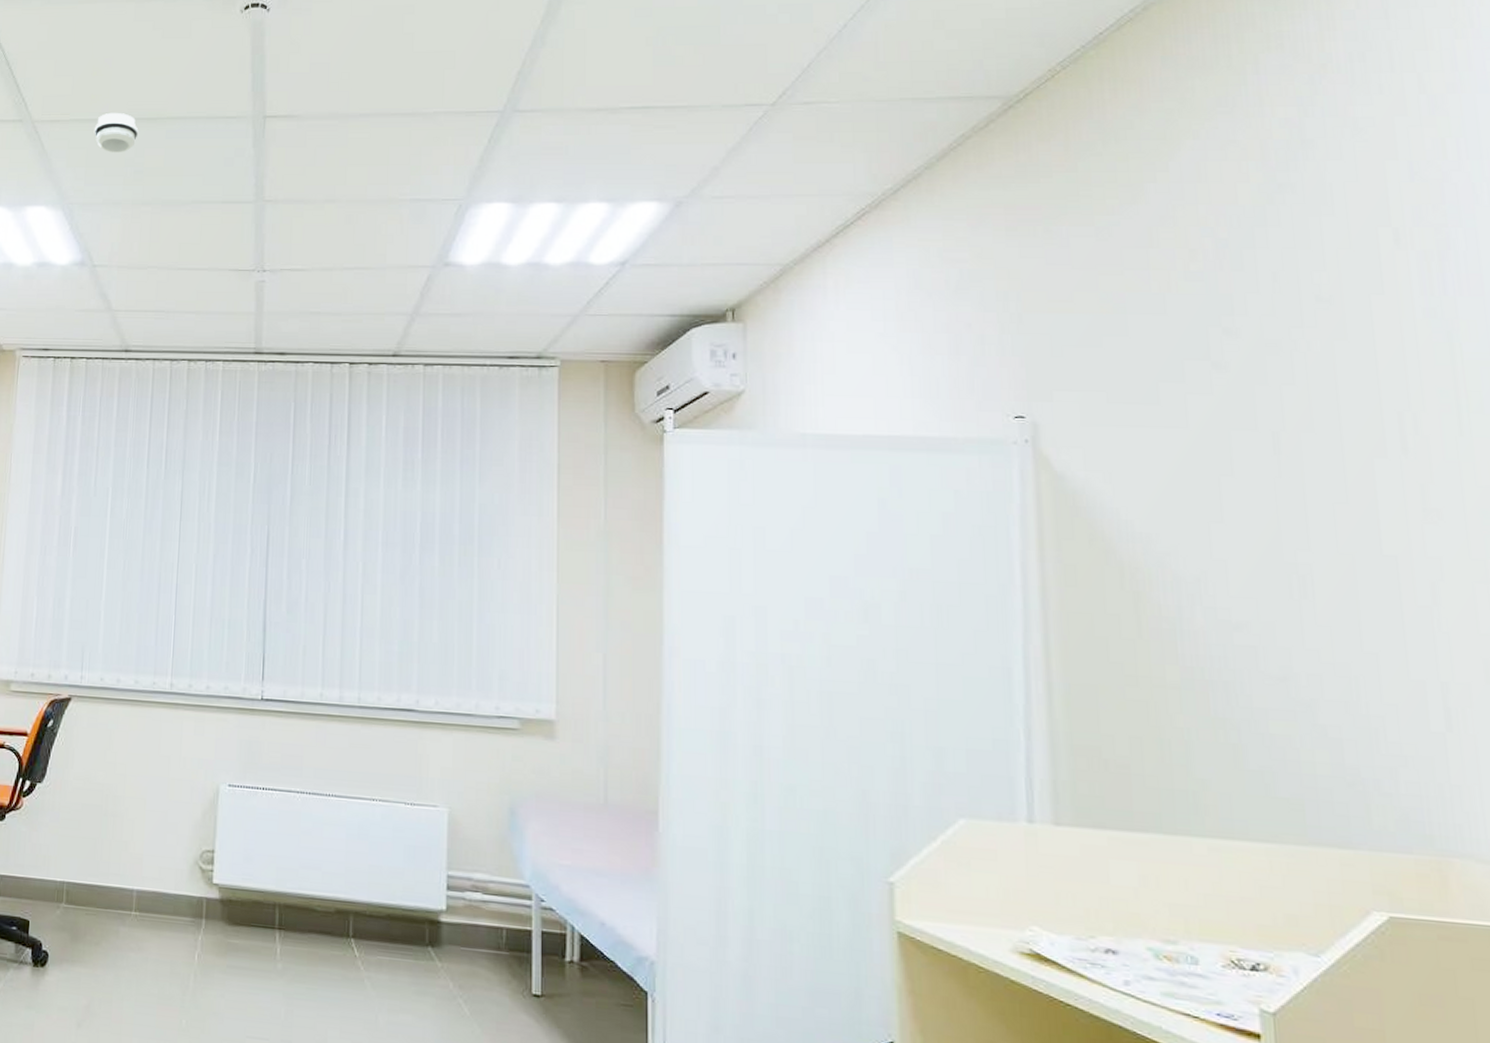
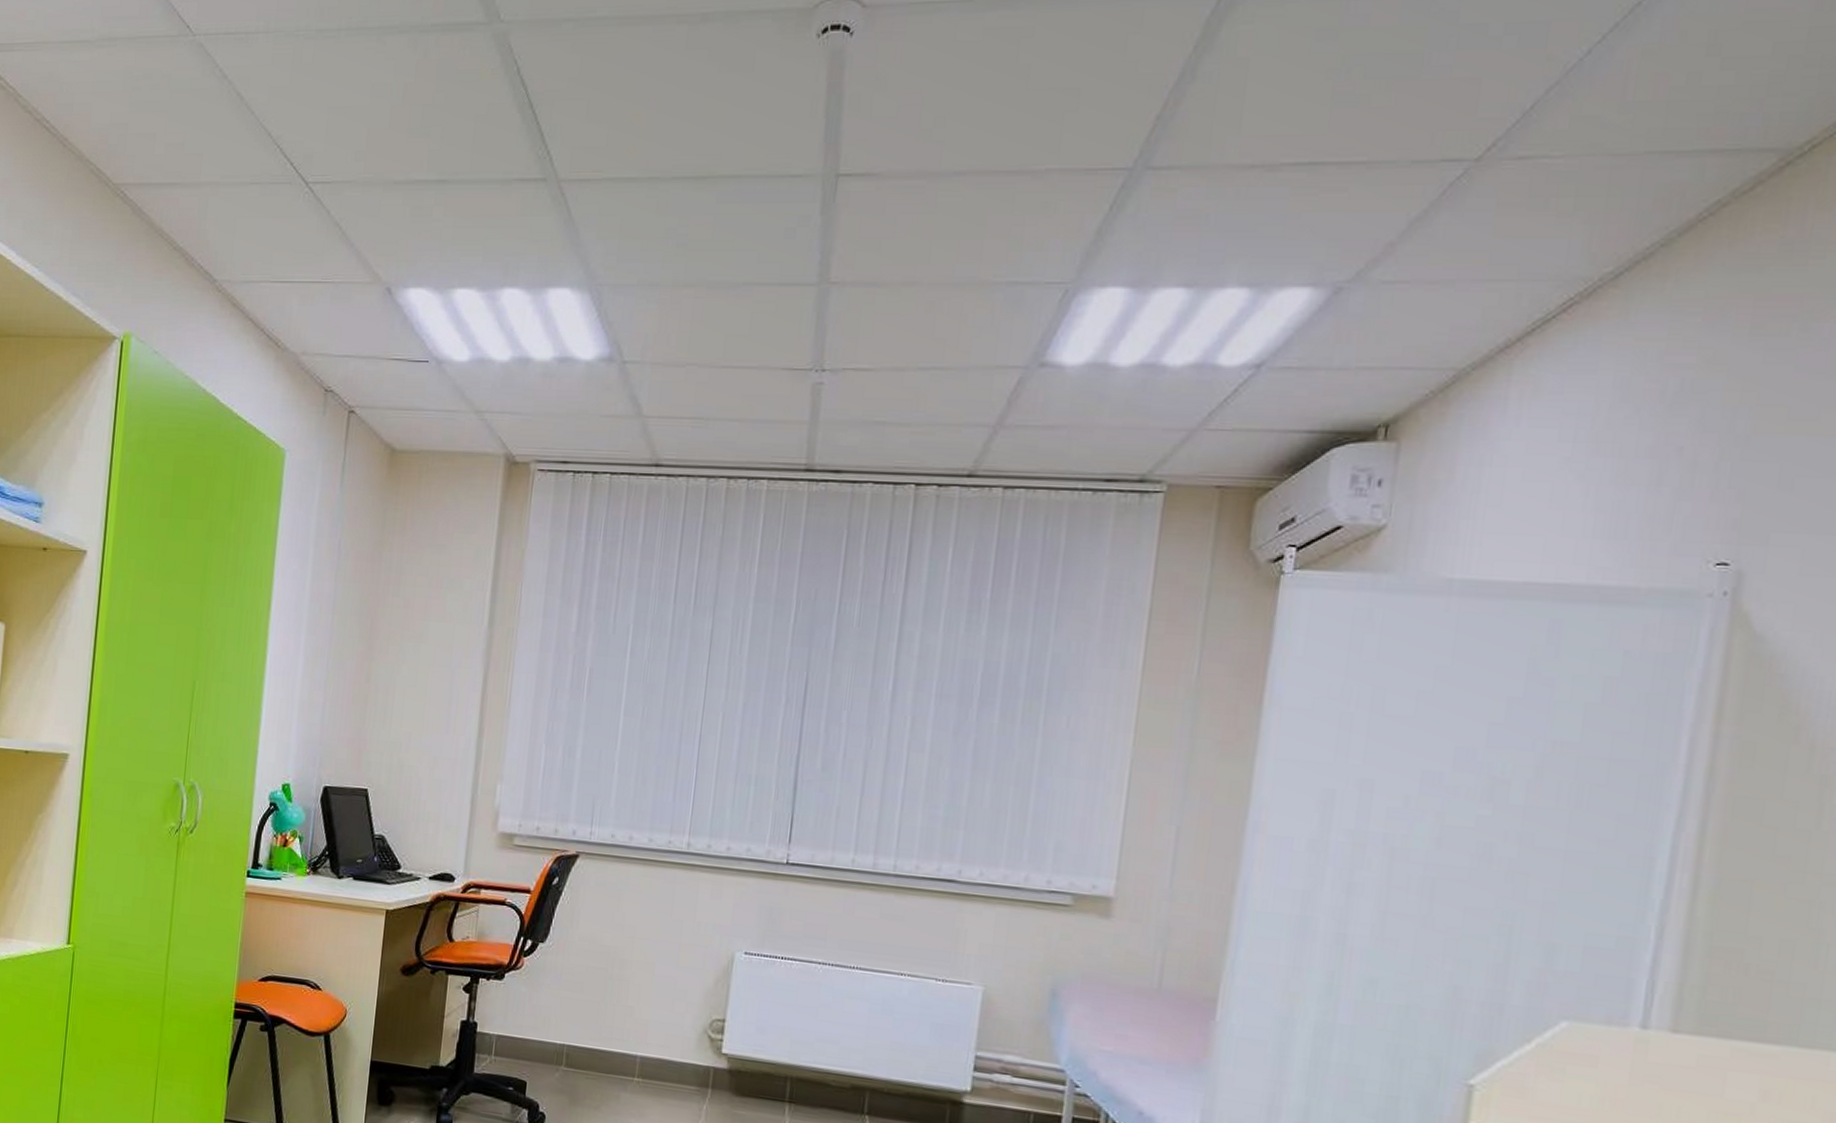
smoke detector: present [94,112,139,153] -> none [630,169,684,222]

